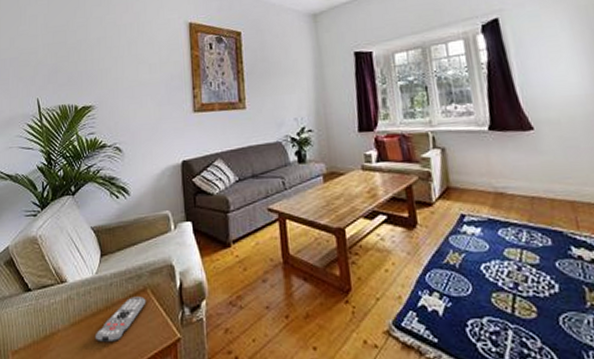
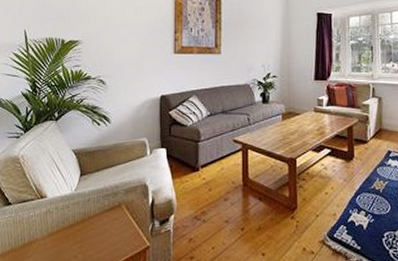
remote control: present [94,296,146,343] -> none [71,211,121,250]

